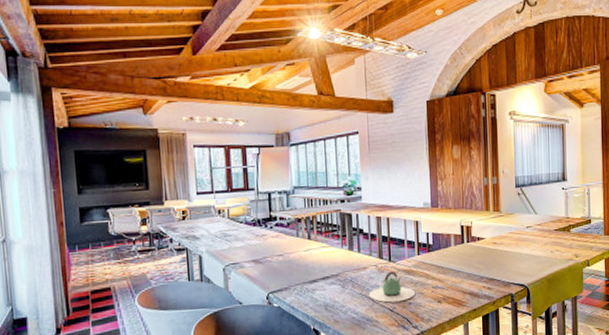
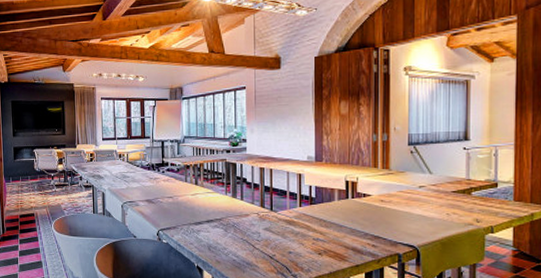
teapot: present [368,271,416,303] -> none [249,220,296,250]

